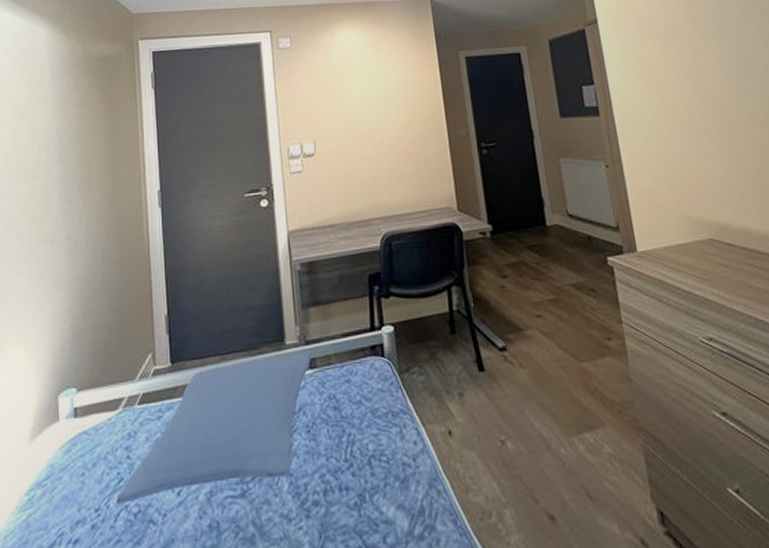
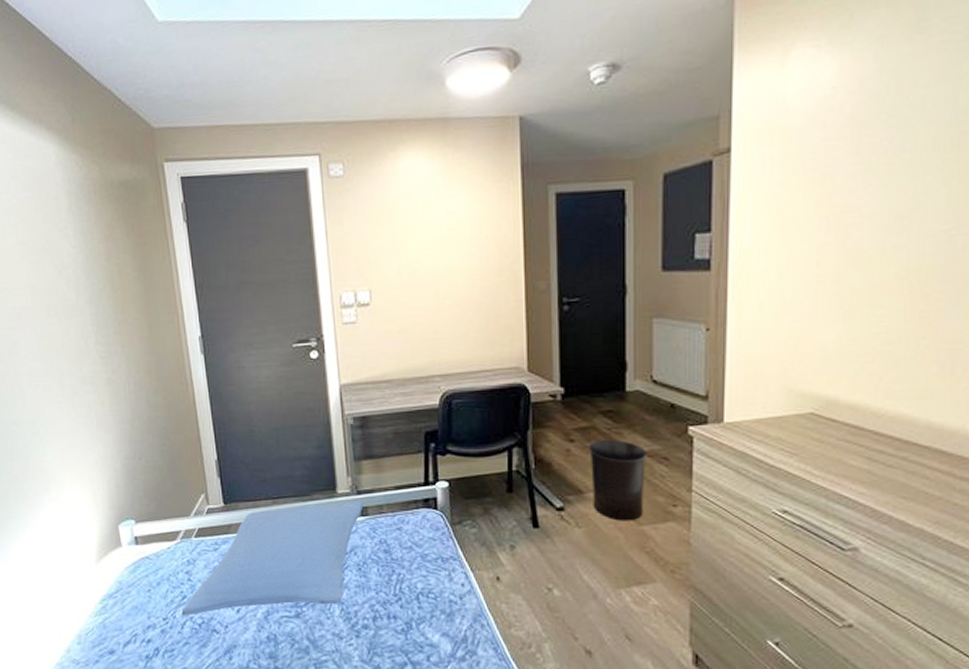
waste bin: none [521,273,582,359] -> present [589,439,647,521]

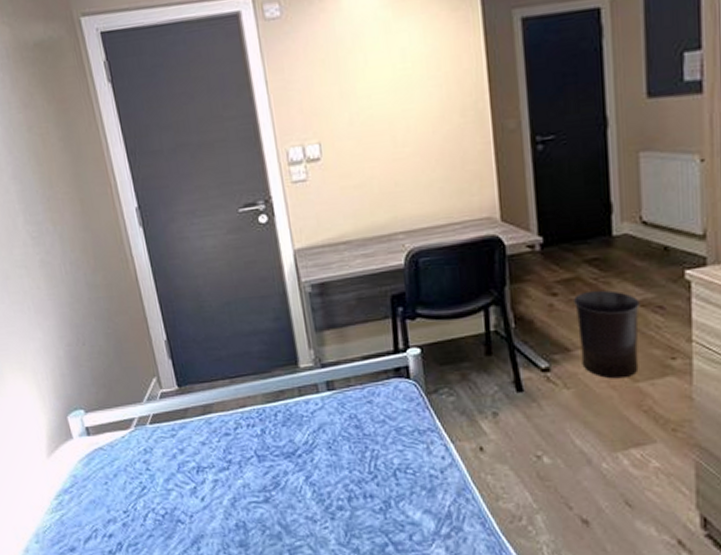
pillow: present [181,501,364,615] -> none [142,374,330,507]

